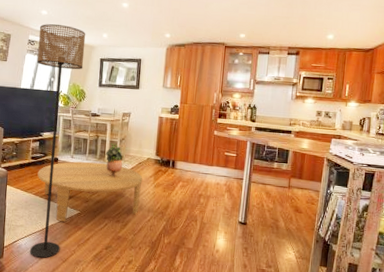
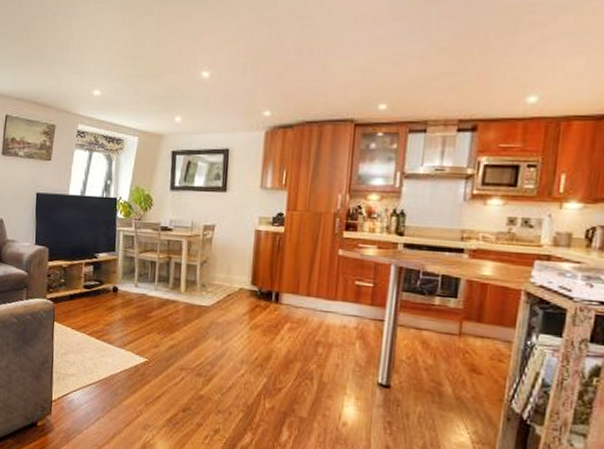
floor lamp: present [30,24,86,258] -> none [84,108,152,419]
coffee table: present [37,161,143,223] -> none [92,292,233,373]
potted plant: present [105,143,123,179] -> none [180,267,205,316]

